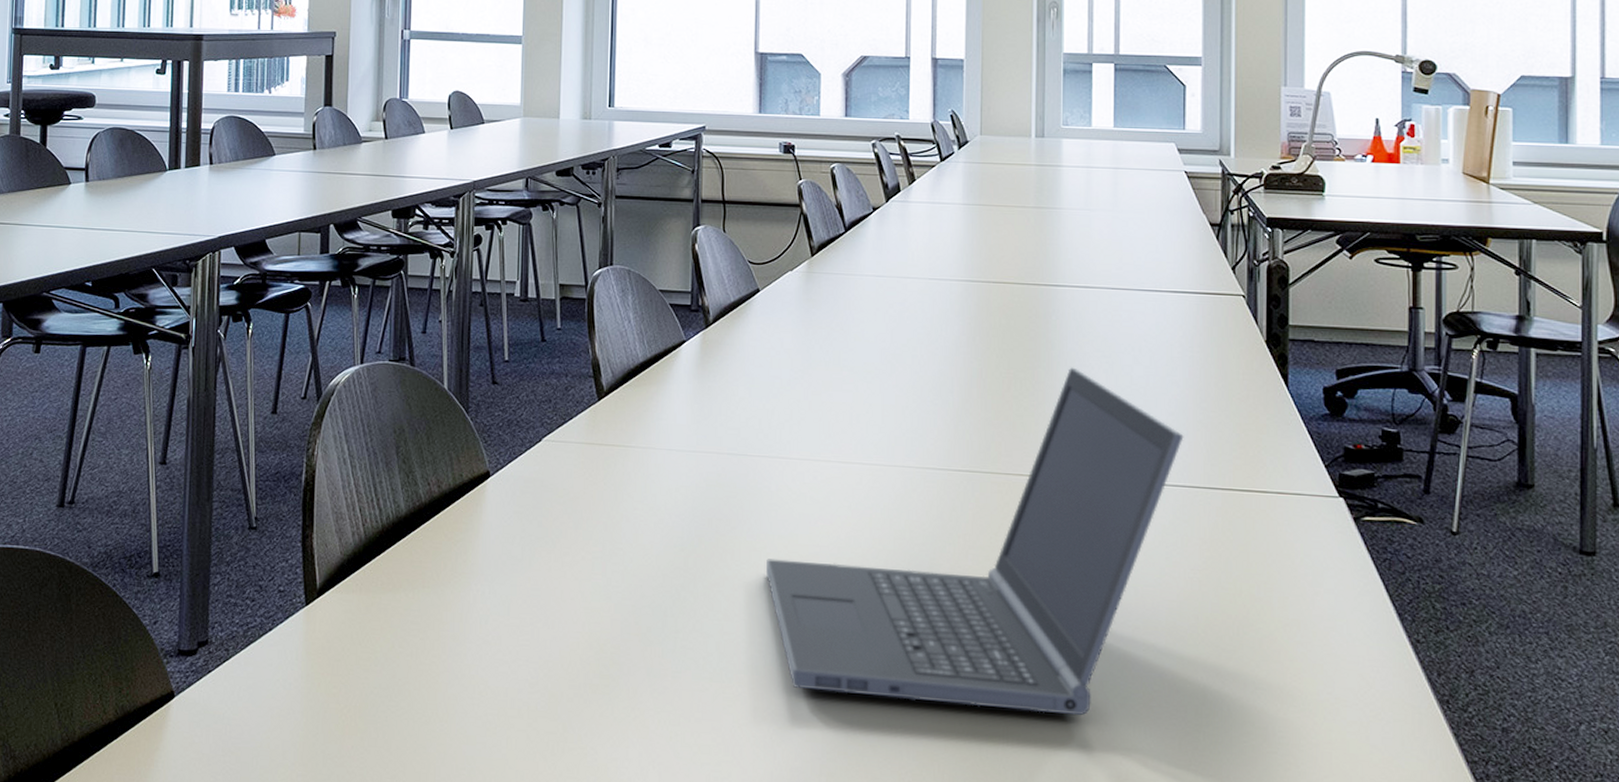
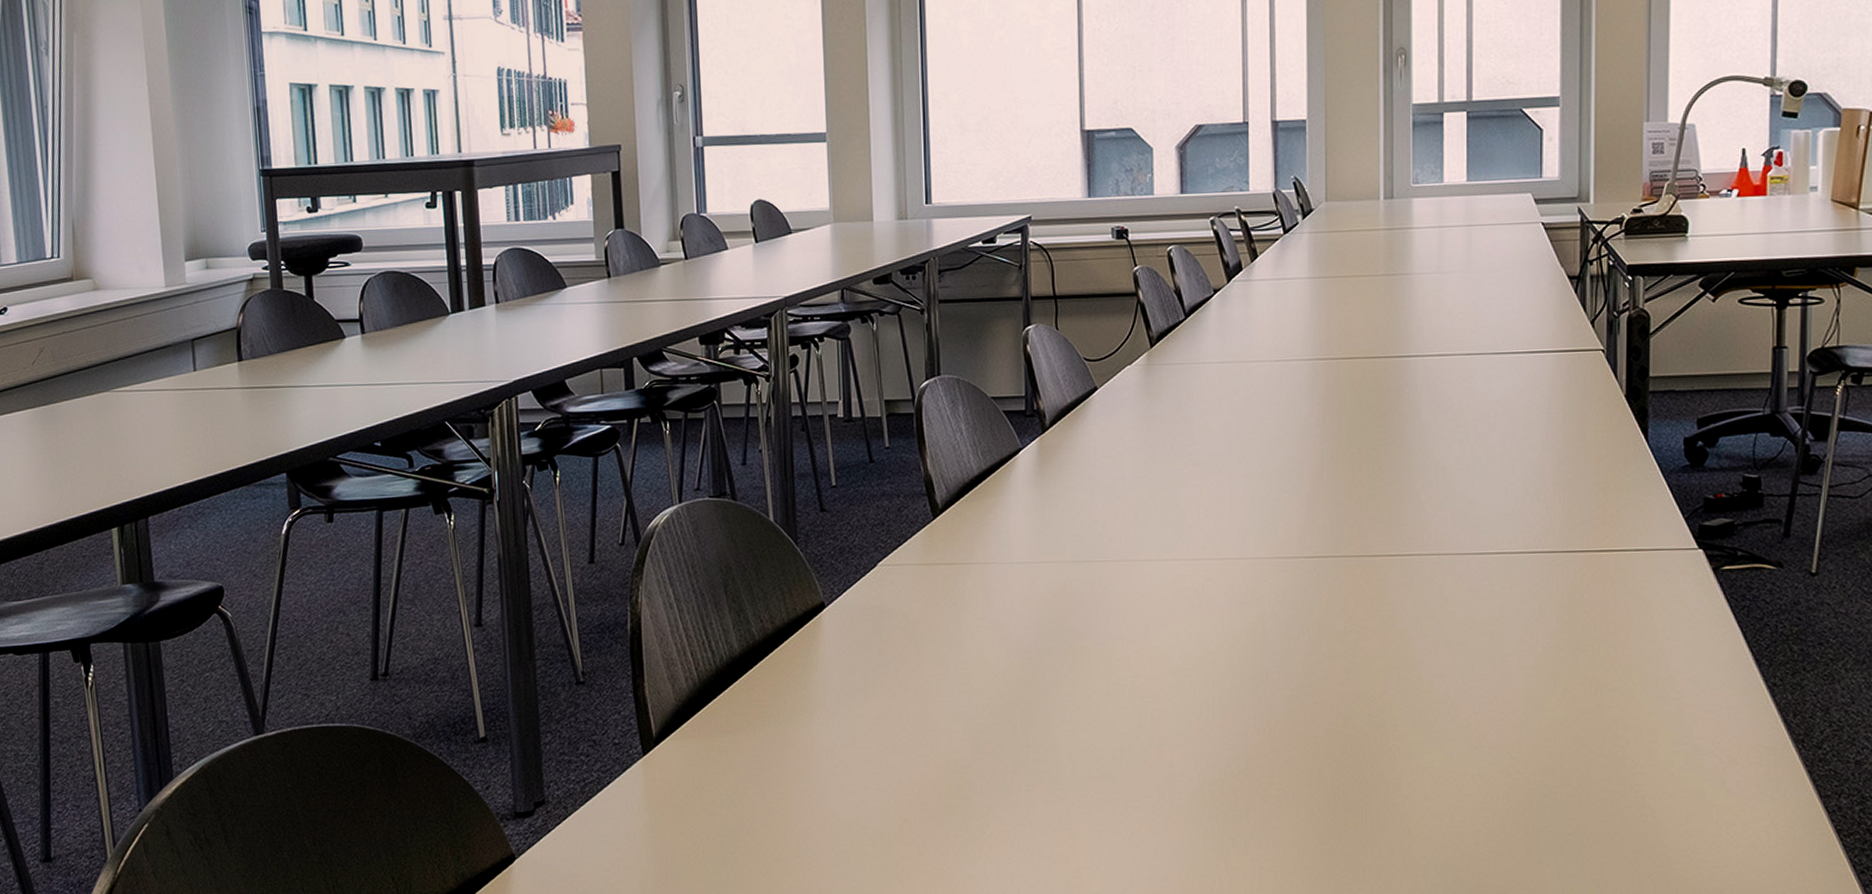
laptop computer: present [766,367,1184,716] -> none [1117,440,1541,791]

